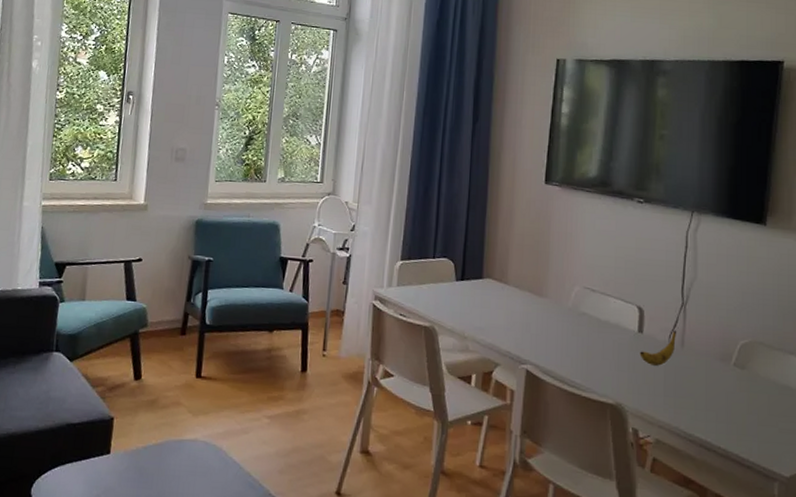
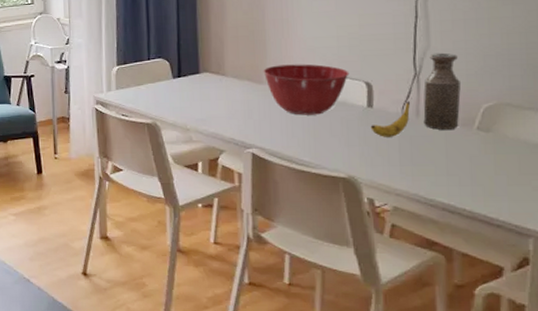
mixing bowl: none [544,279,624,335] -> present [263,64,350,115]
bottle: none [687,284,722,364] -> present [423,52,462,131]

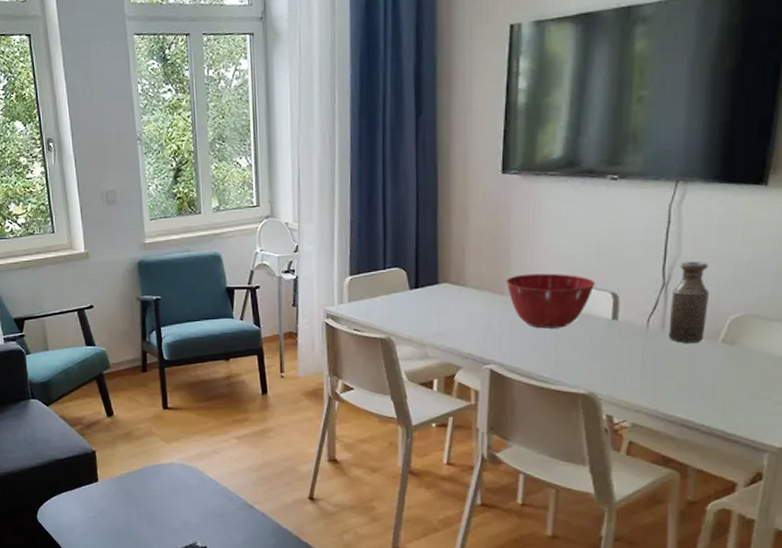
banana: present [370,101,411,137] -> none [614,312,657,351]

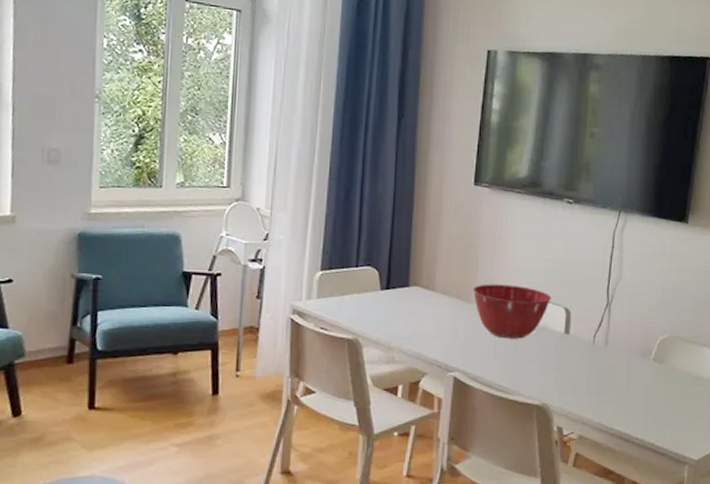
bottle: present [668,261,710,344] -> none [611,284,644,361]

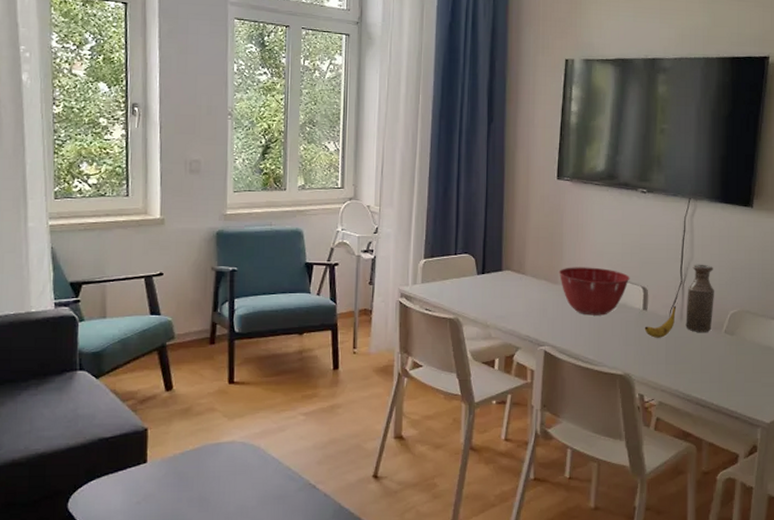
banana: none [565,329,602,365] -> present [644,305,677,338]
bottle: none [611,284,644,361] -> present [685,264,715,333]

